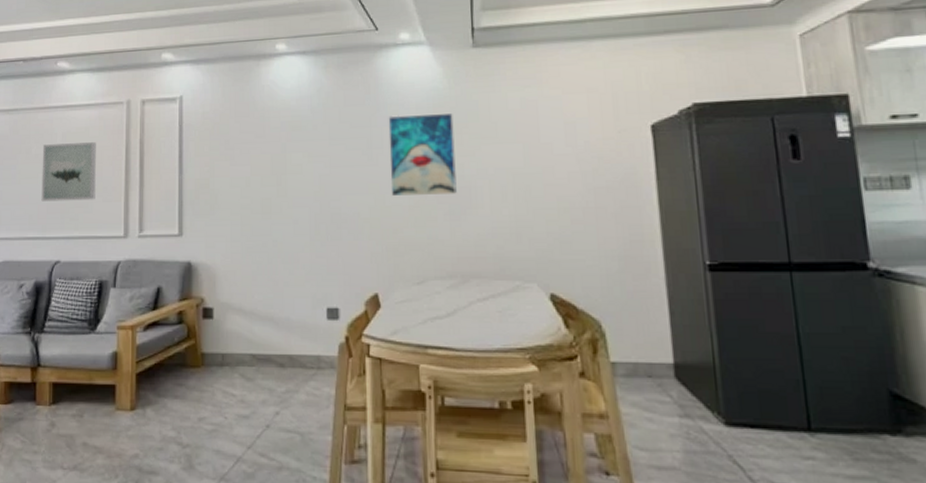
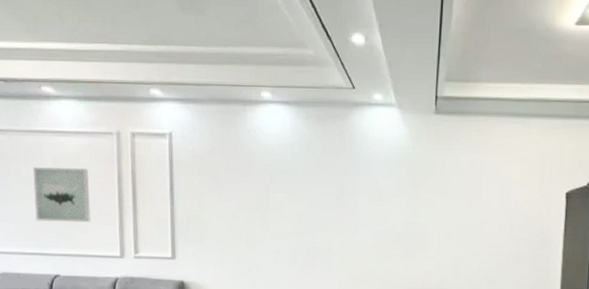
wall art: present [388,114,457,196] -> none [359,167,414,237]

